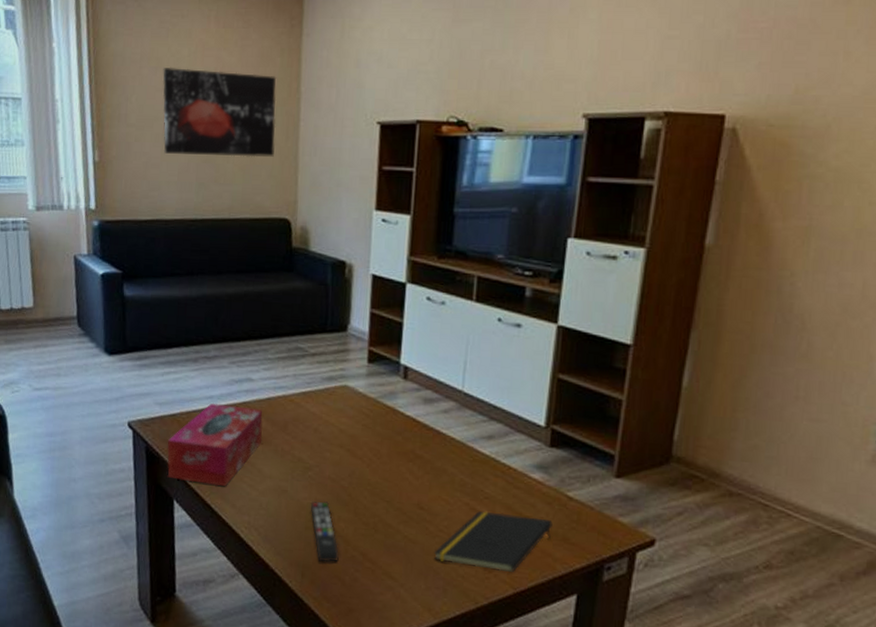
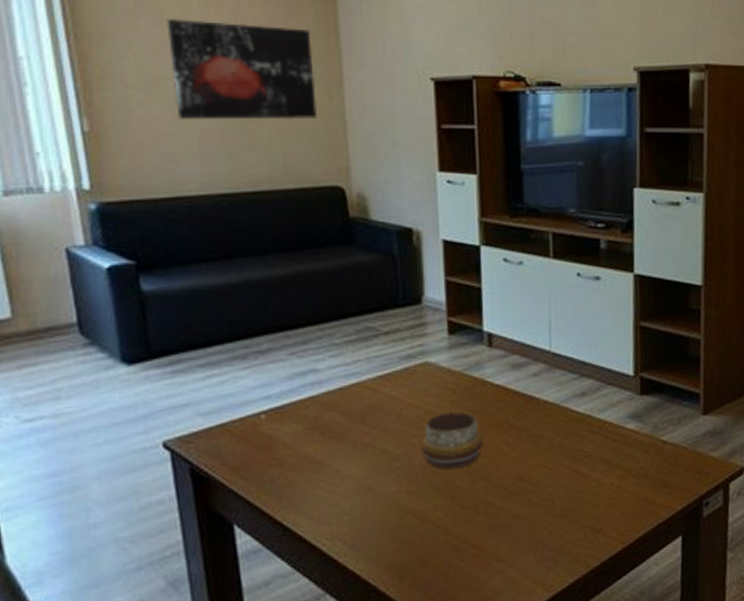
tissue box: present [167,402,263,486] -> none [218,401,337,500]
remote control: present [310,500,340,563] -> none [401,492,441,560]
decorative bowl: none [333,434,389,487] -> present [421,411,484,469]
notepad: present [433,511,553,572] -> none [539,467,652,531]

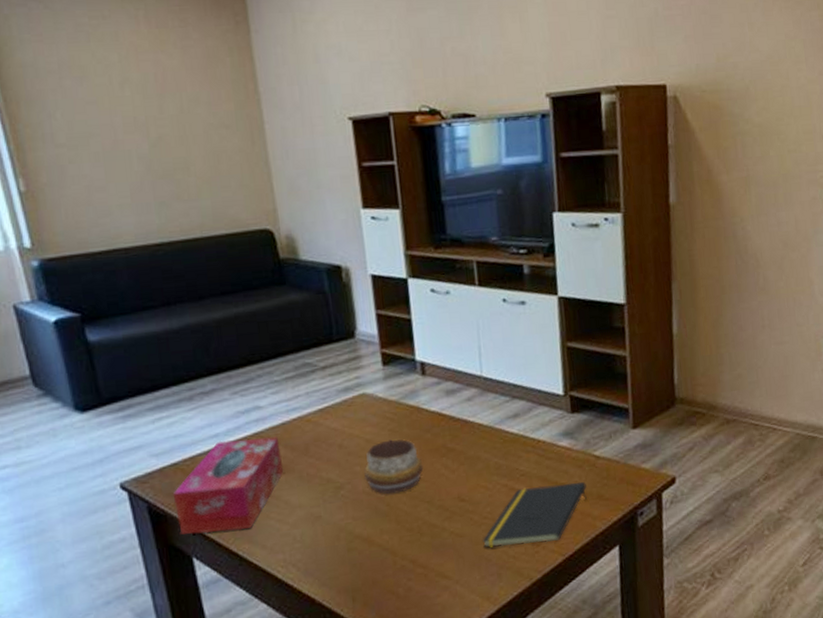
wall art: present [166,18,317,120] -> none [90,75,242,174]
tissue box: none [218,401,337,500] -> present [172,436,284,535]
notepad: none [539,467,652,531] -> present [482,482,587,548]

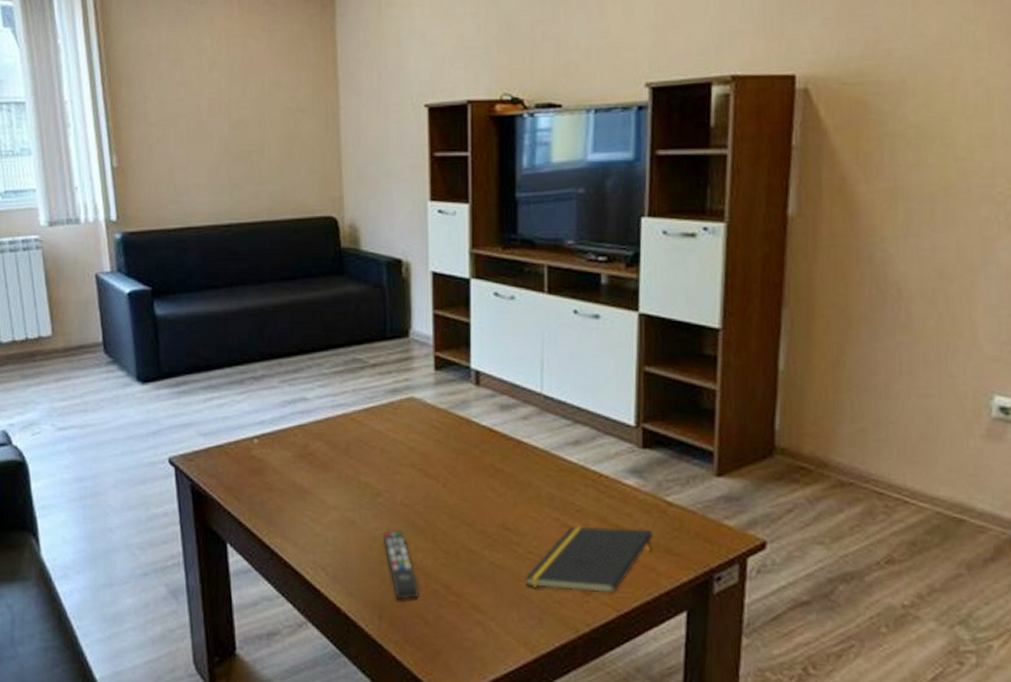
tissue box: present [172,436,284,535] -> none [215,428,323,523]
remote control: none [348,517,390,581] -> present [382,530,420,600]
decorative bowl: present [364,439,424,494] -> none [404,451,468,510]

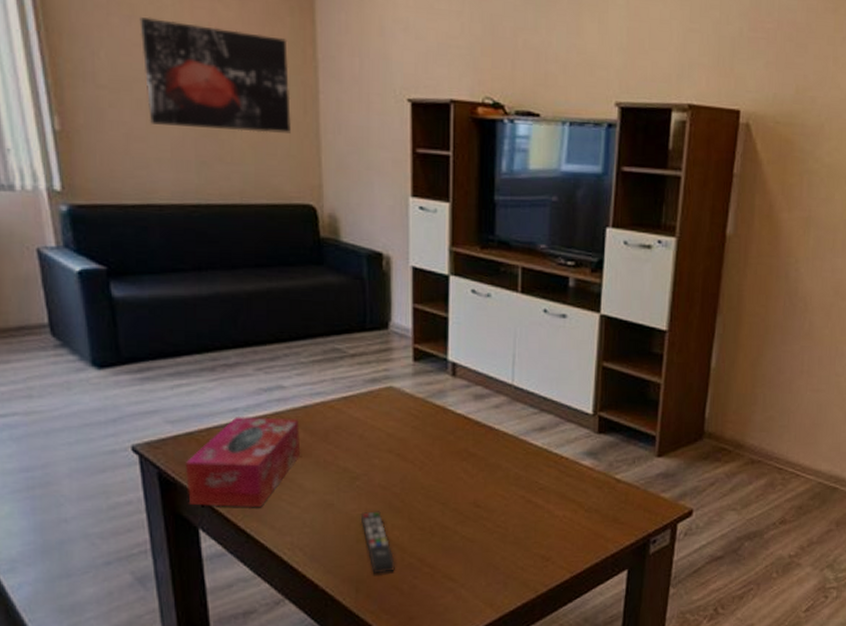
wall art: none [184,58,314,154] -> present [139,17,291,133]
tissue box: none [215,428,323,523] -> present [185,415,301,508]
notepad: present [524,526,653,593] -> none [492,501,603,559]

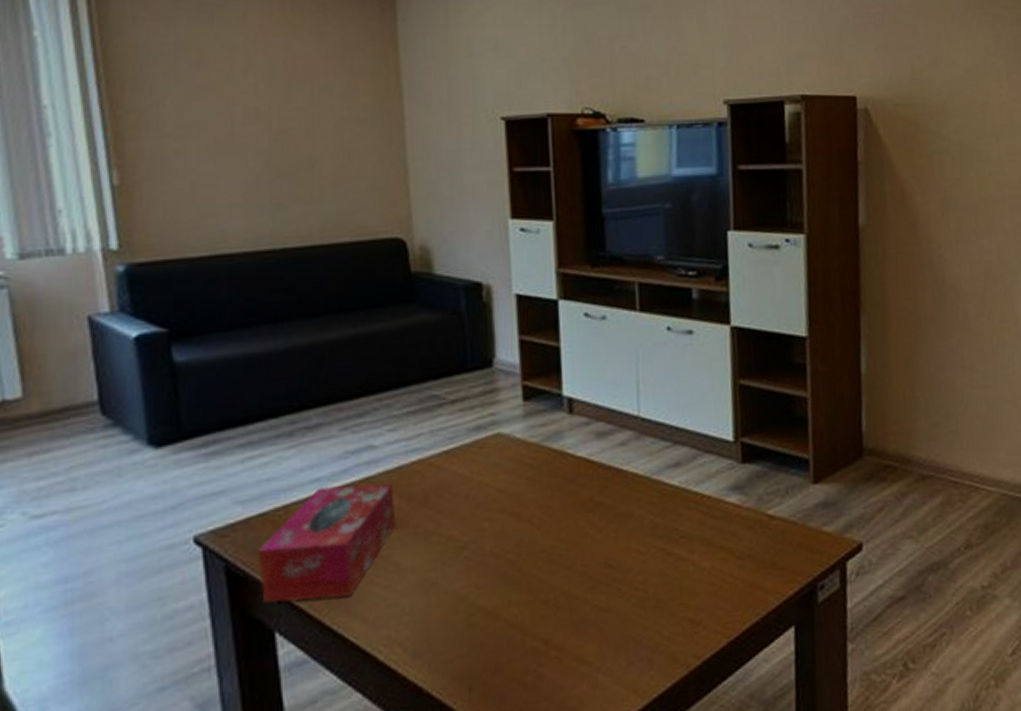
wall art: present [139,17,291,133] -> none [209,59,375,169]
remote control: present [360,511,396,574] -> none [470,585,517,666]

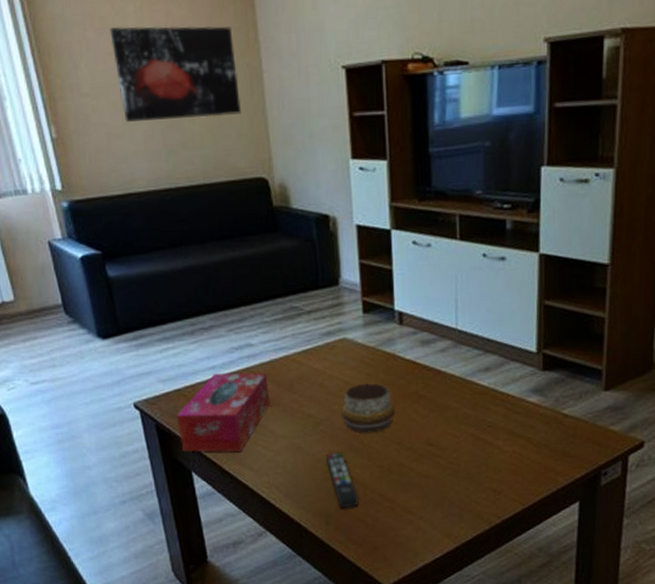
wall art: none [209,59,375,169] -> present [109,26,241,122]
remote control: none [470,585,517,666] -> present [325,452,360,508]
decorative bowl: none [493,489,565,557] -> present [341,383,396,433]

